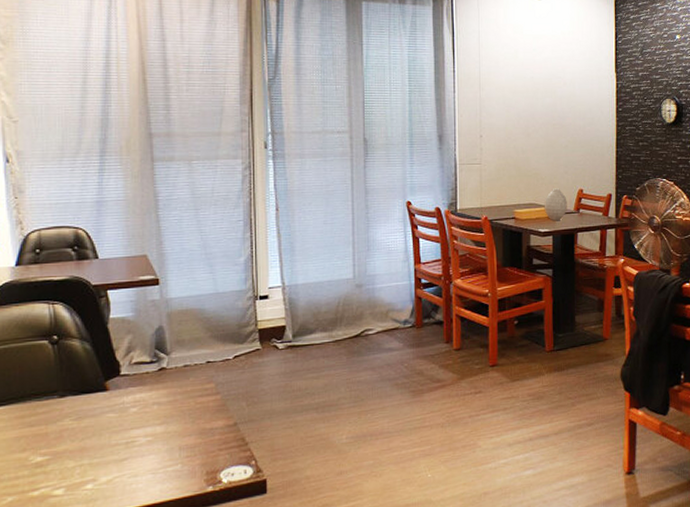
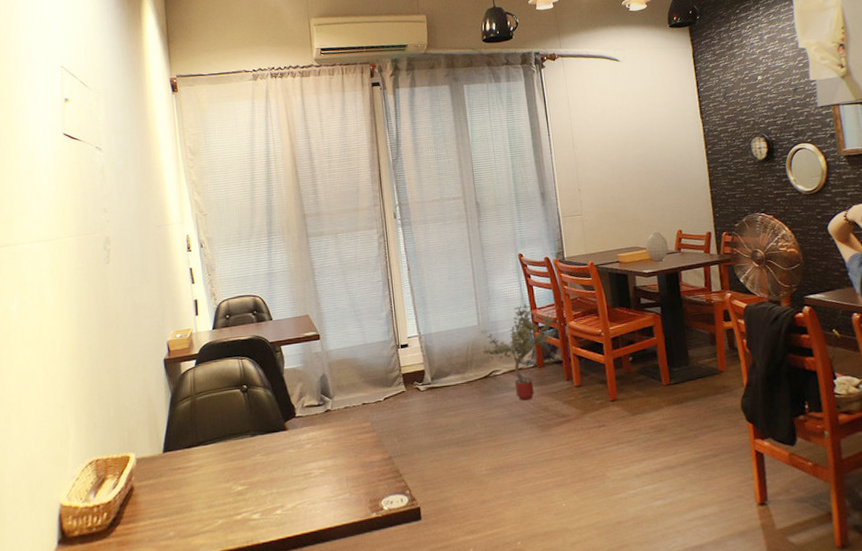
potted tree: none [355,258,439,363] -> present [482,304,556,401]

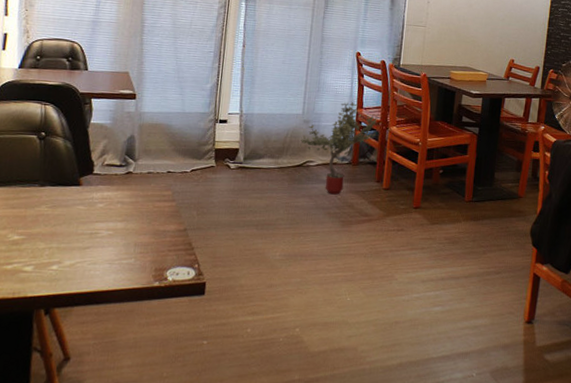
vase: present [645,231,669,261] -> none [477,56,499,85]

